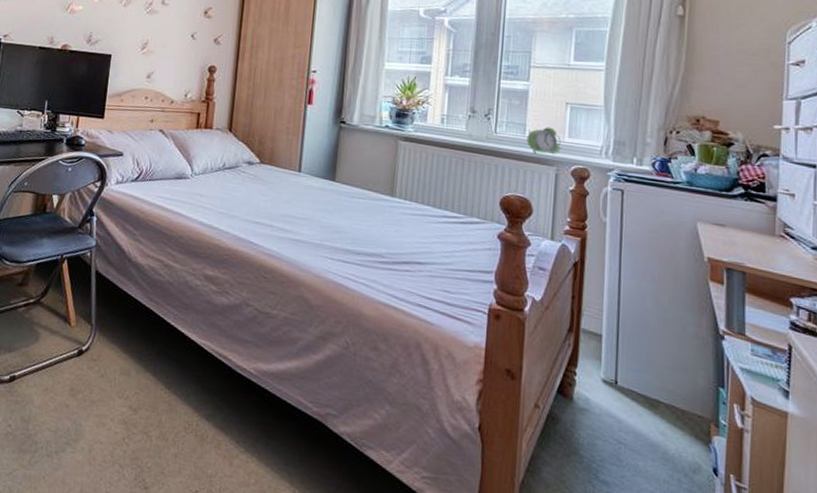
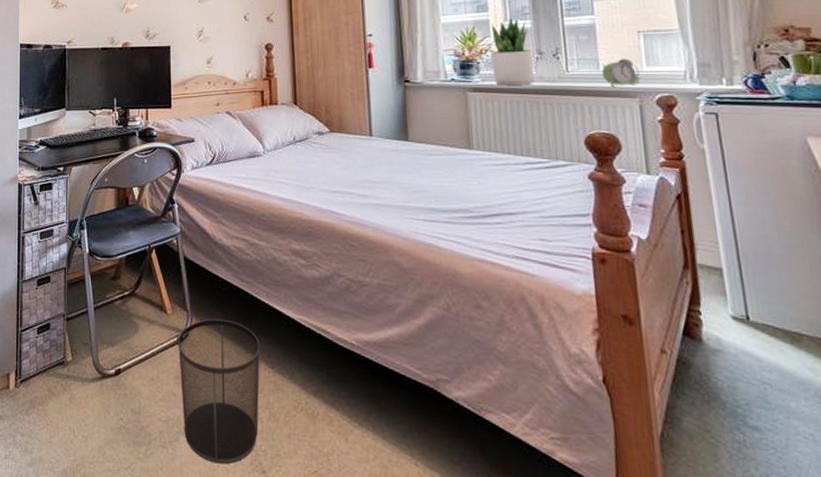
waste bin: none [71,334,160,478] -> present [177,318,260,464]
planter: none [426,72,466,141] -> present [491,17,534,85]

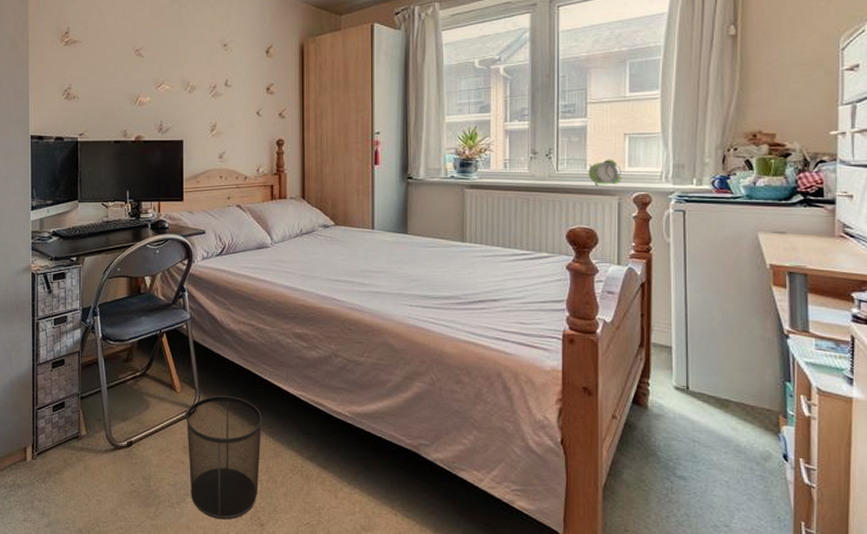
planter: present [491,17,534,85] -> none [489,118,528,183]

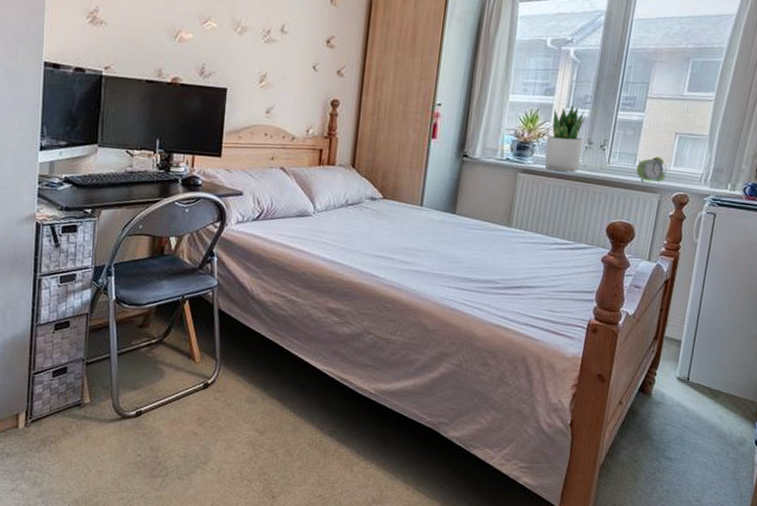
waste bin: present [185,395,262,520] -> none [201,367,285,492]
planter: none [489,118,528,183] -> present [544,104,585,172]

